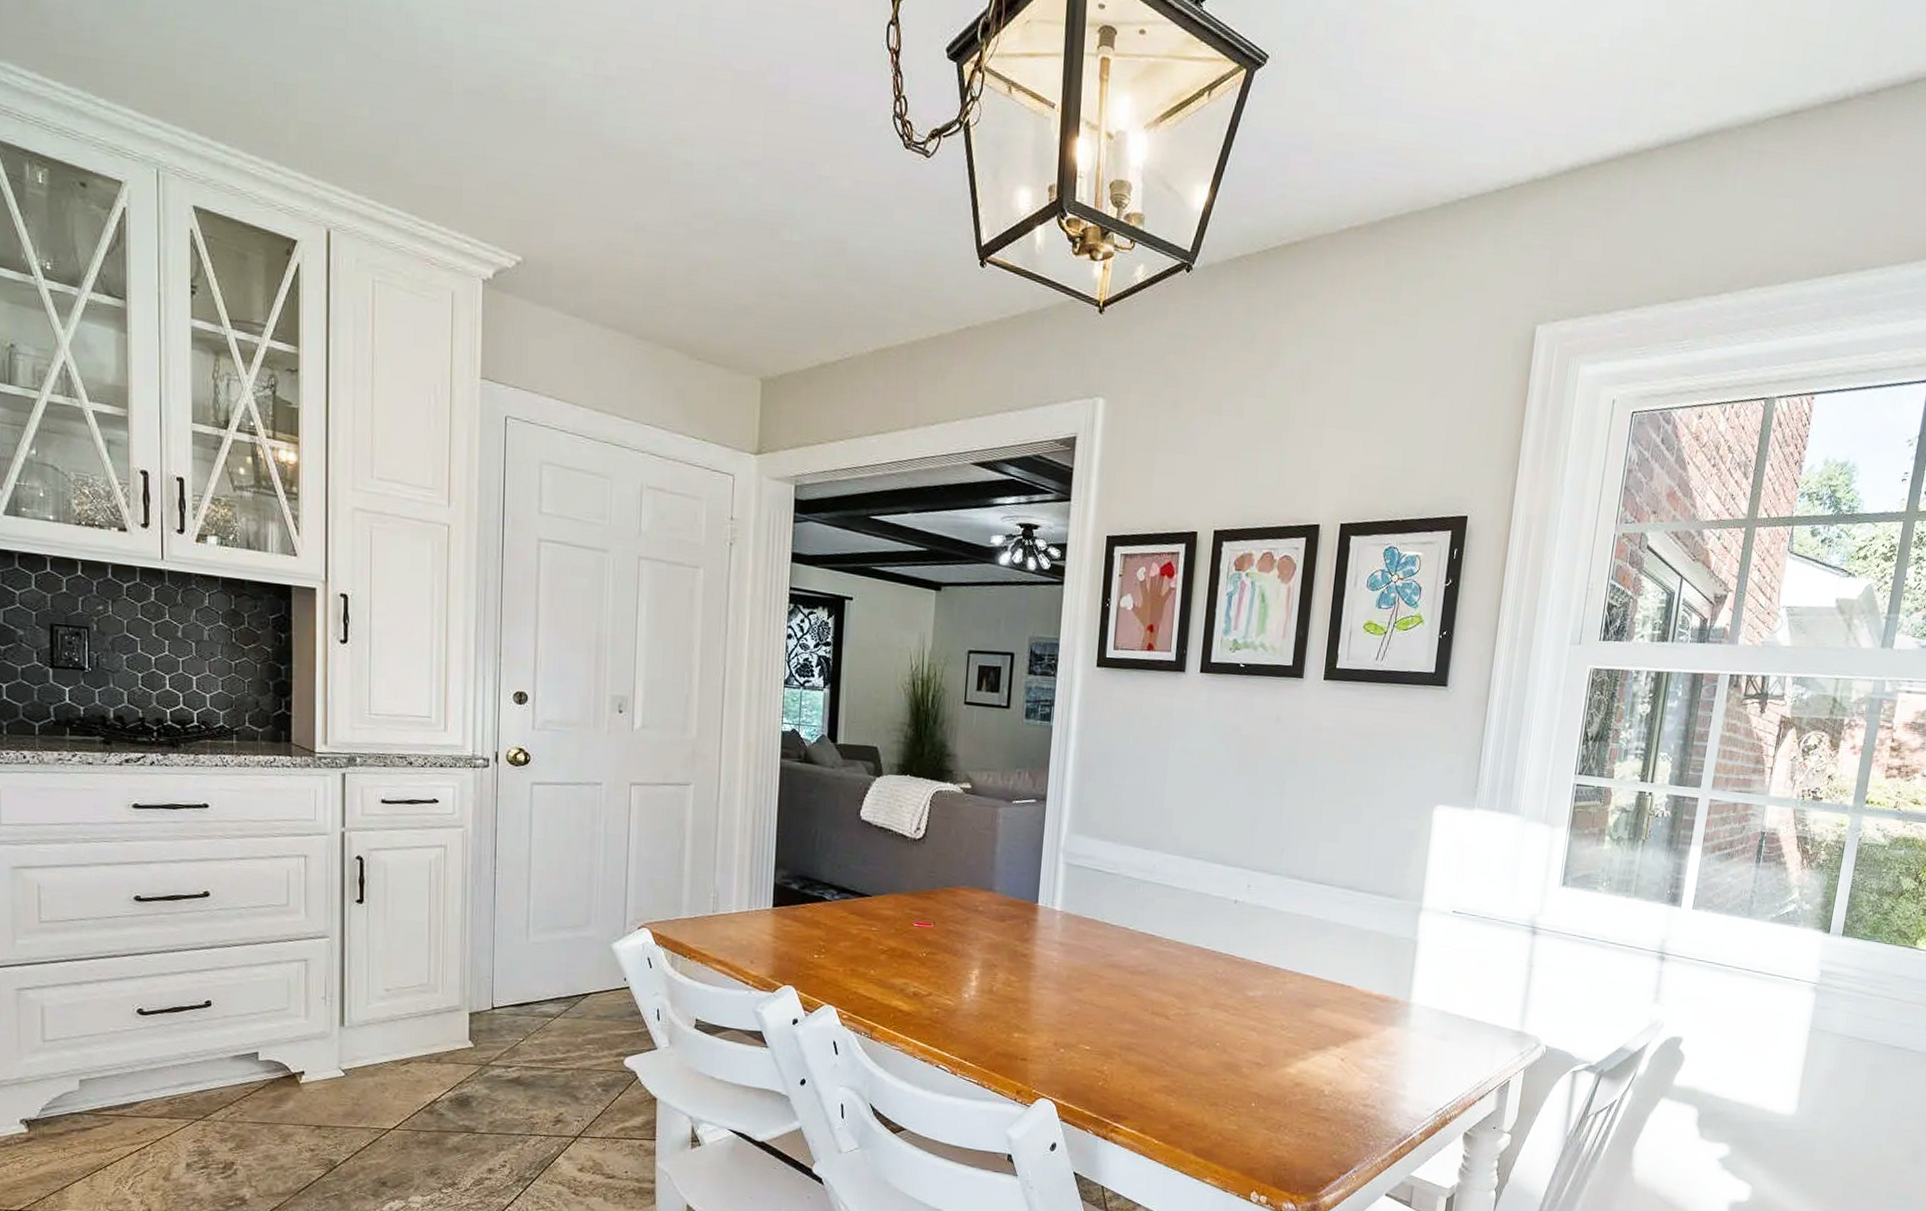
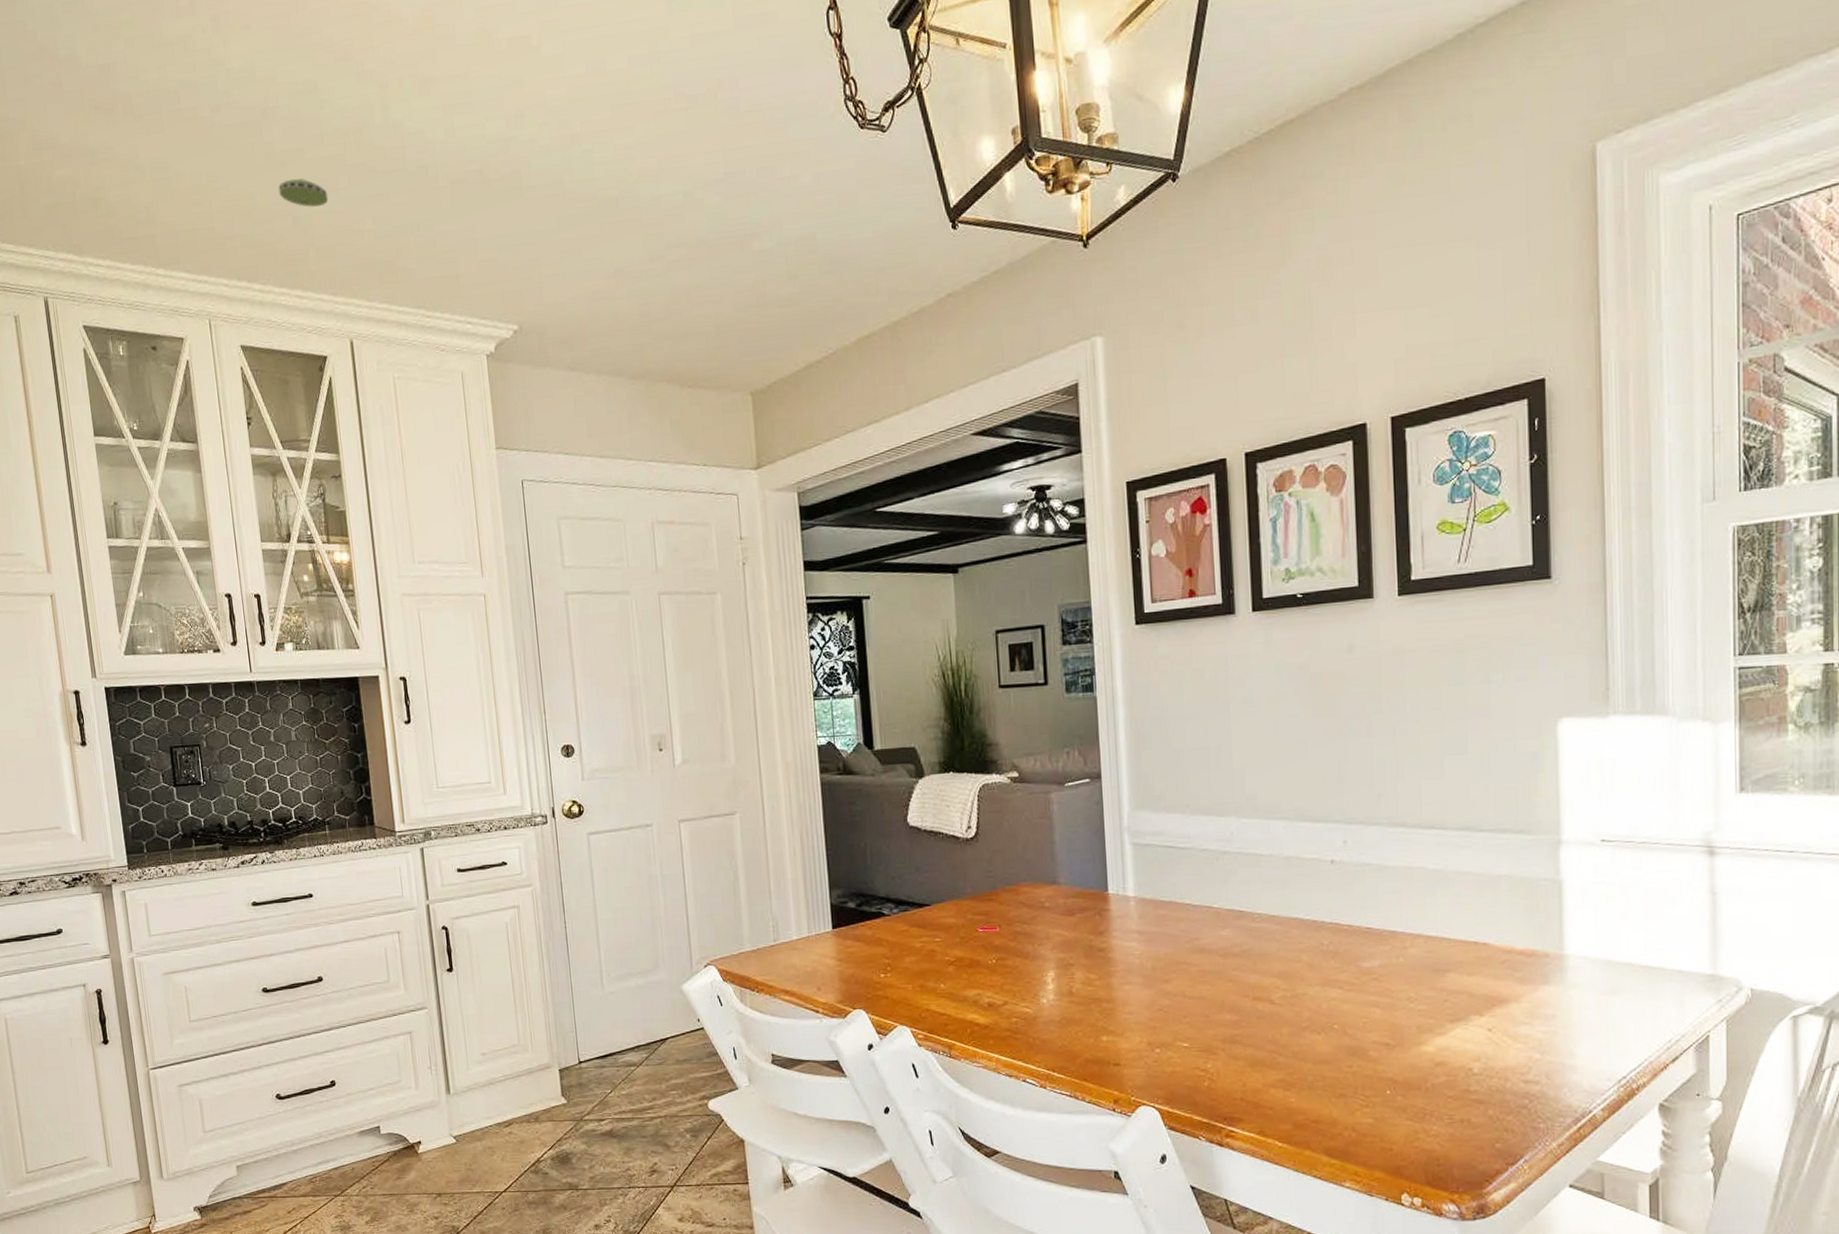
smoke detector: none [260,39,320,79] -> present [278,178,329,207]

